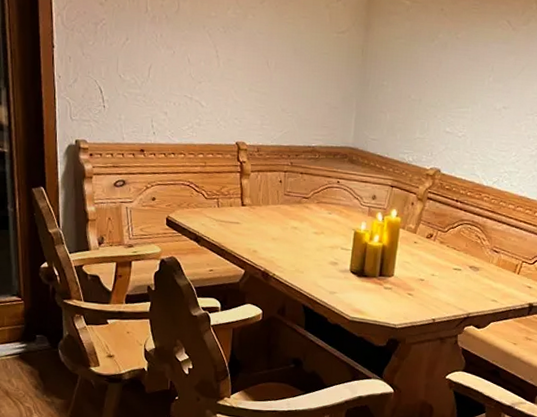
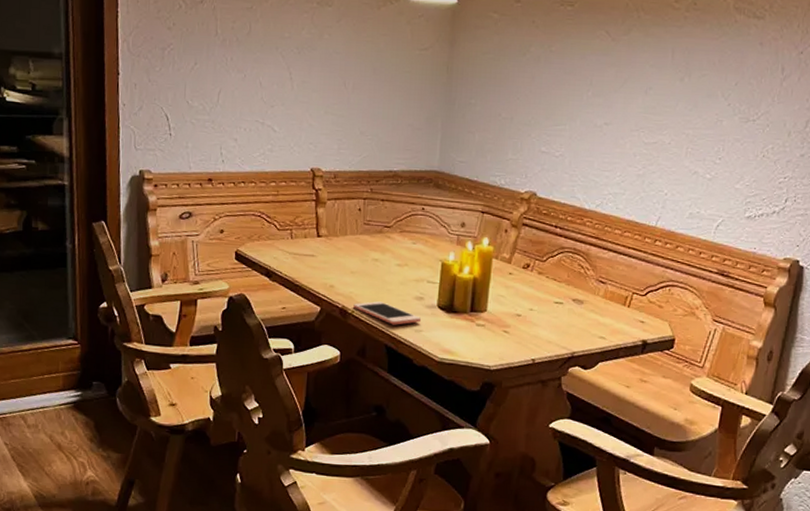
cell phone: none [274,265,336,287] -> present [353,301,422,325]

